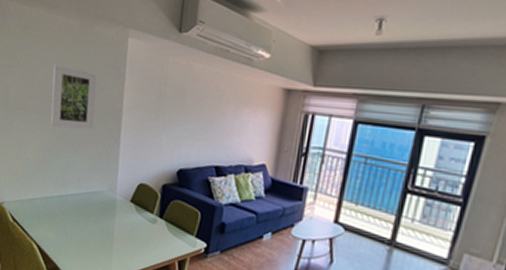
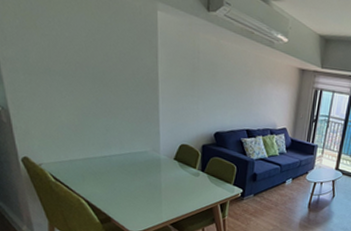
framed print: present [50,64,98,130] -> none [77,30,131,97]

